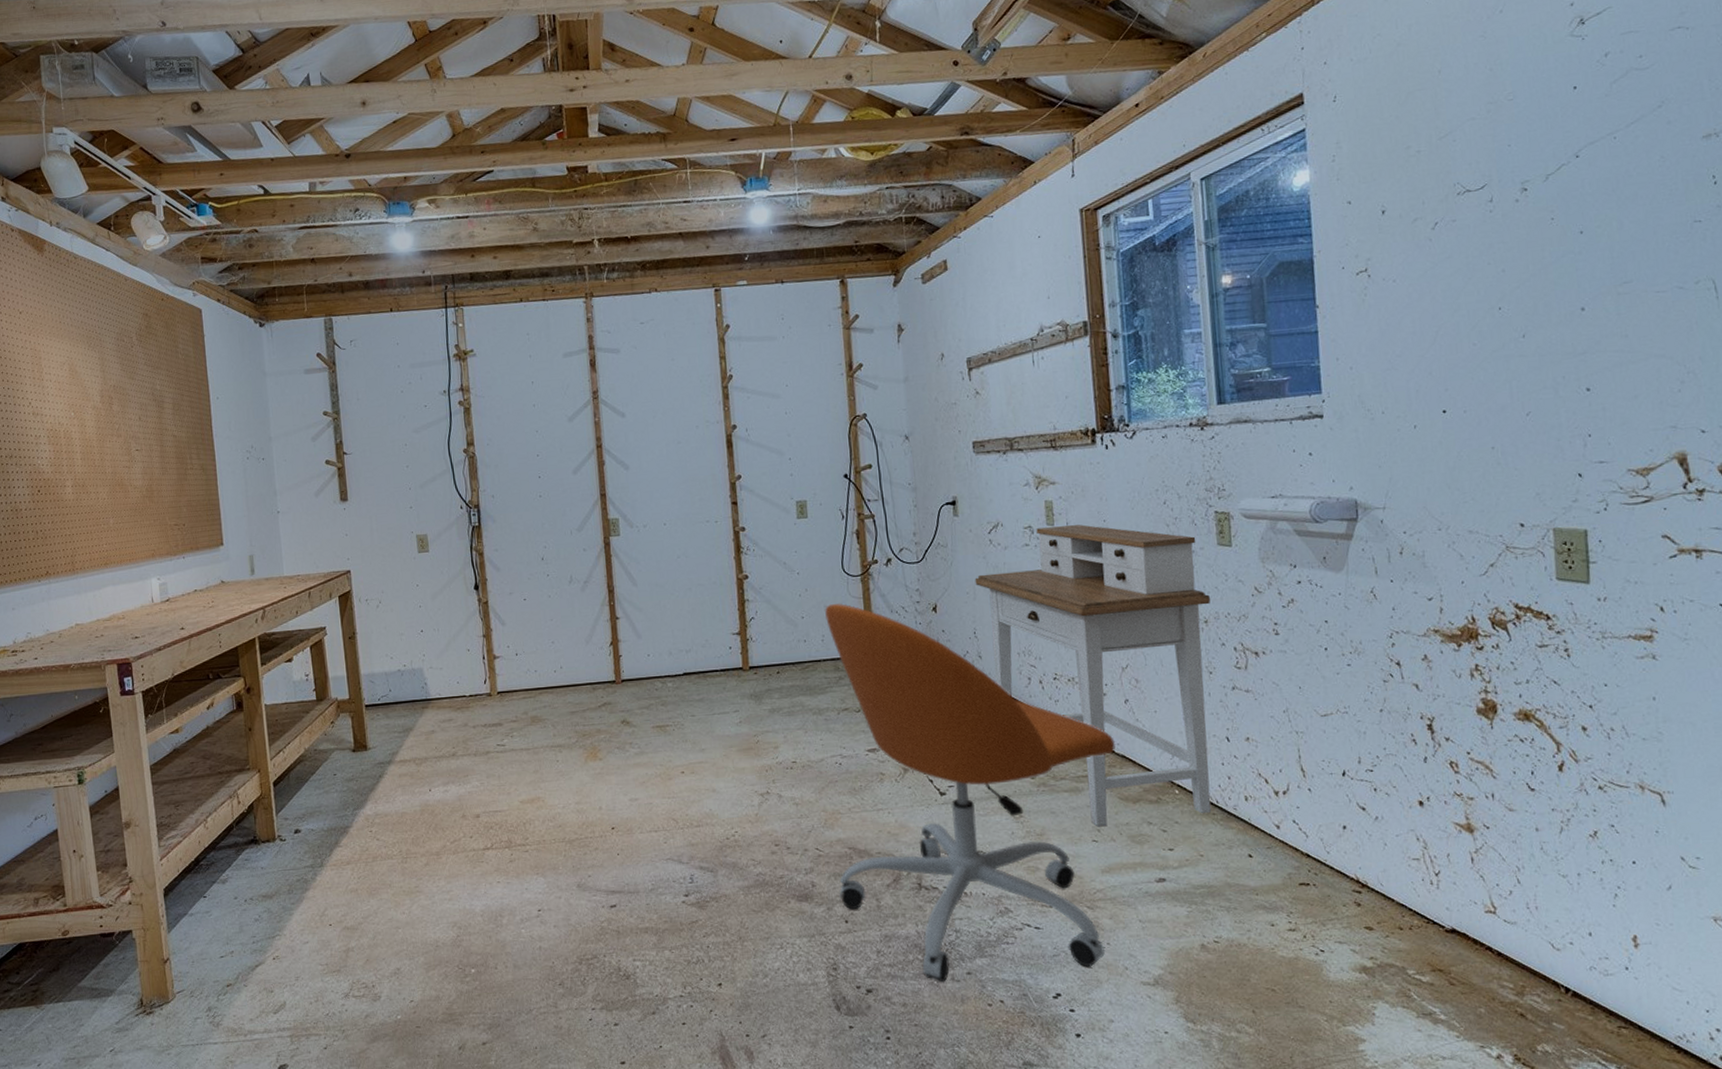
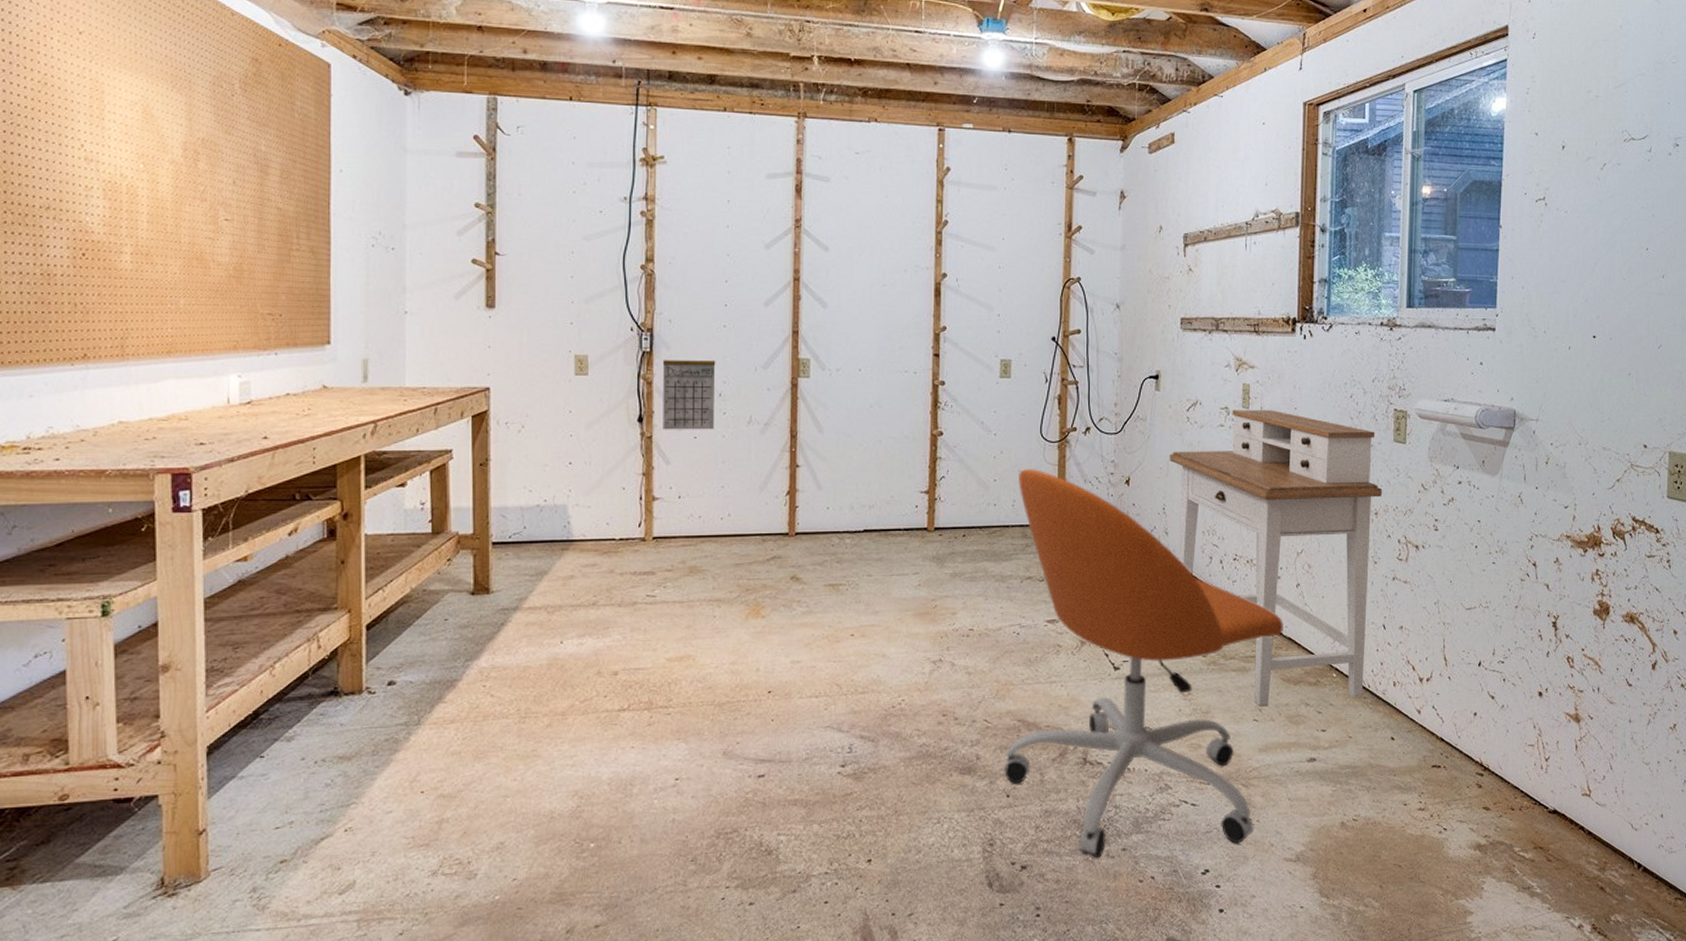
calendar: none [490,528,540,595] -> present [662,360,716,430]

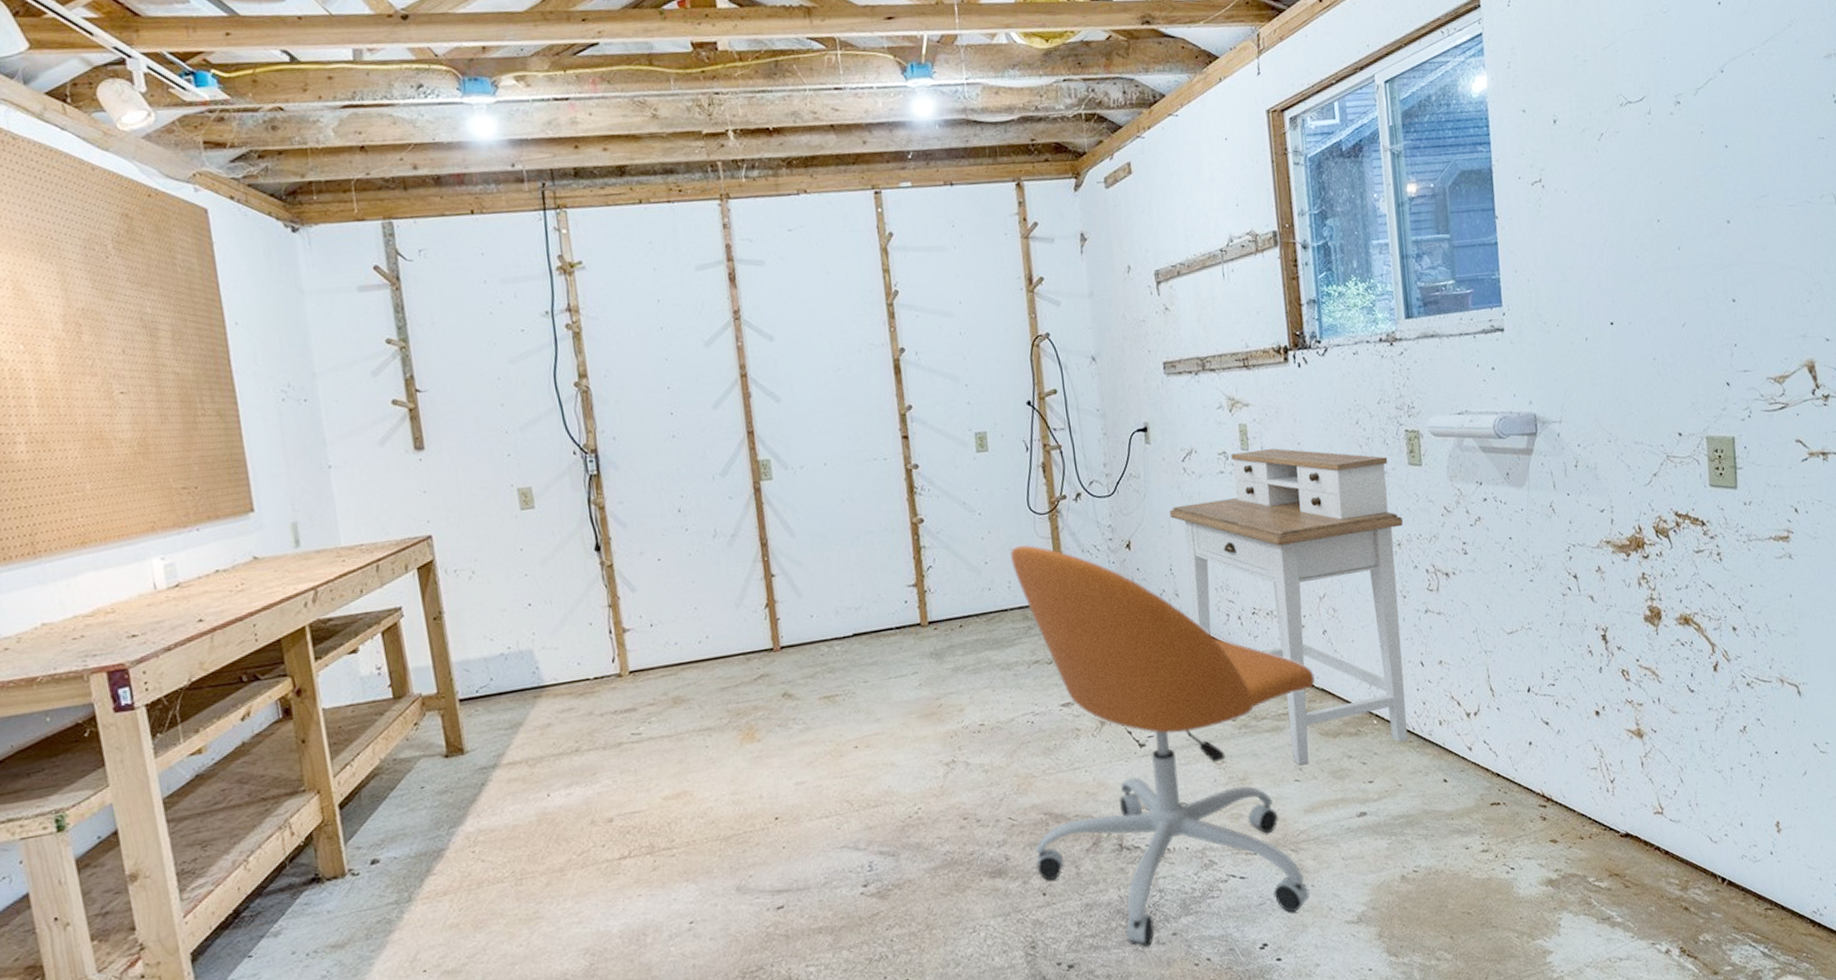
calendar: present [662,360,716,430] -> none [612,474,678,556]

